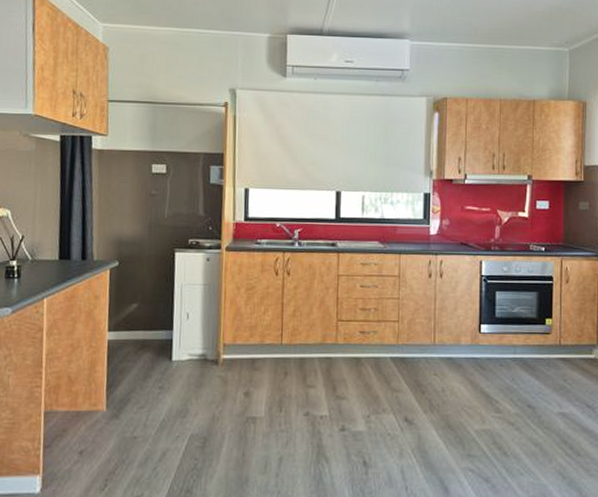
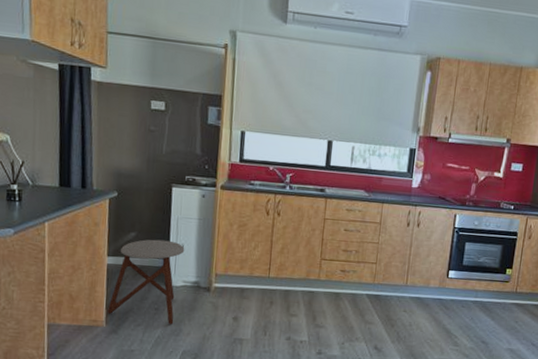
stool: none [108,309,190,405] -> present [107,239,185,325]

